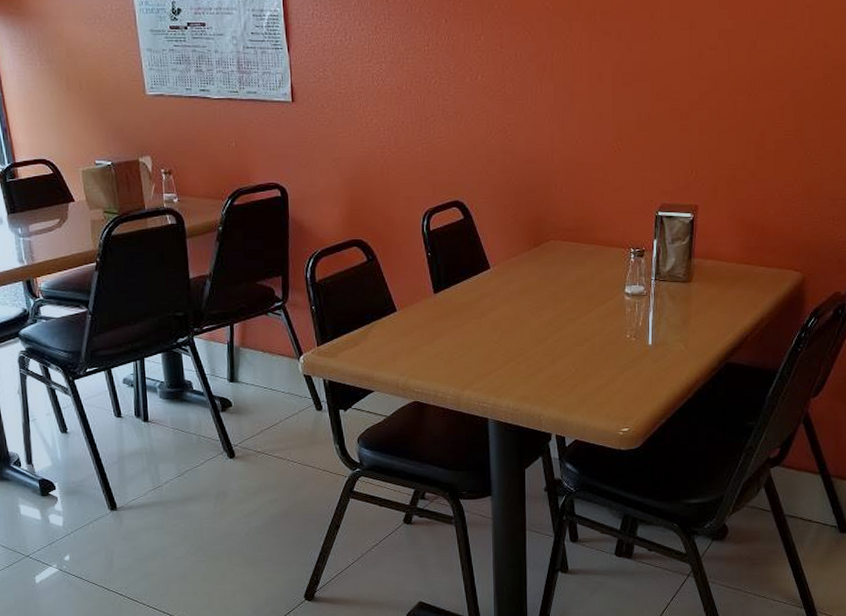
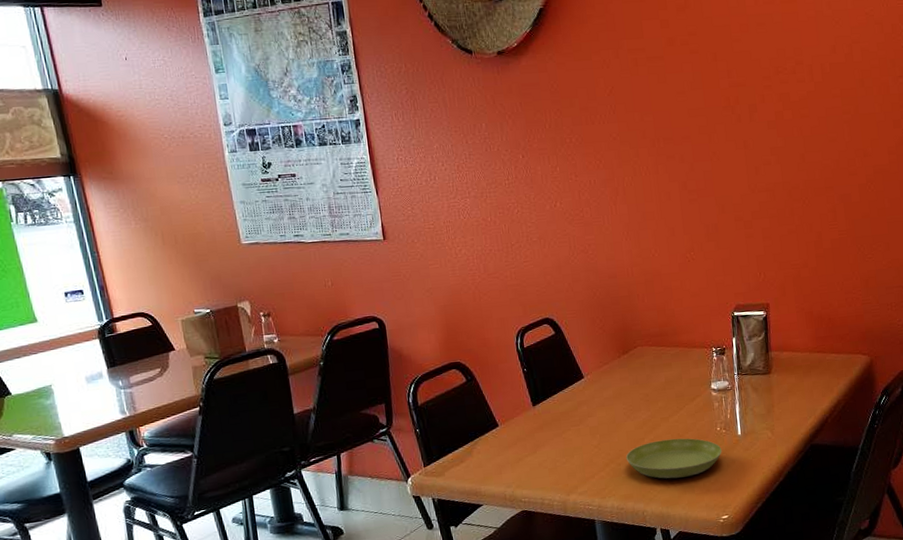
saucer: none [526,342,630,384] -> present [625,438,722,479]

